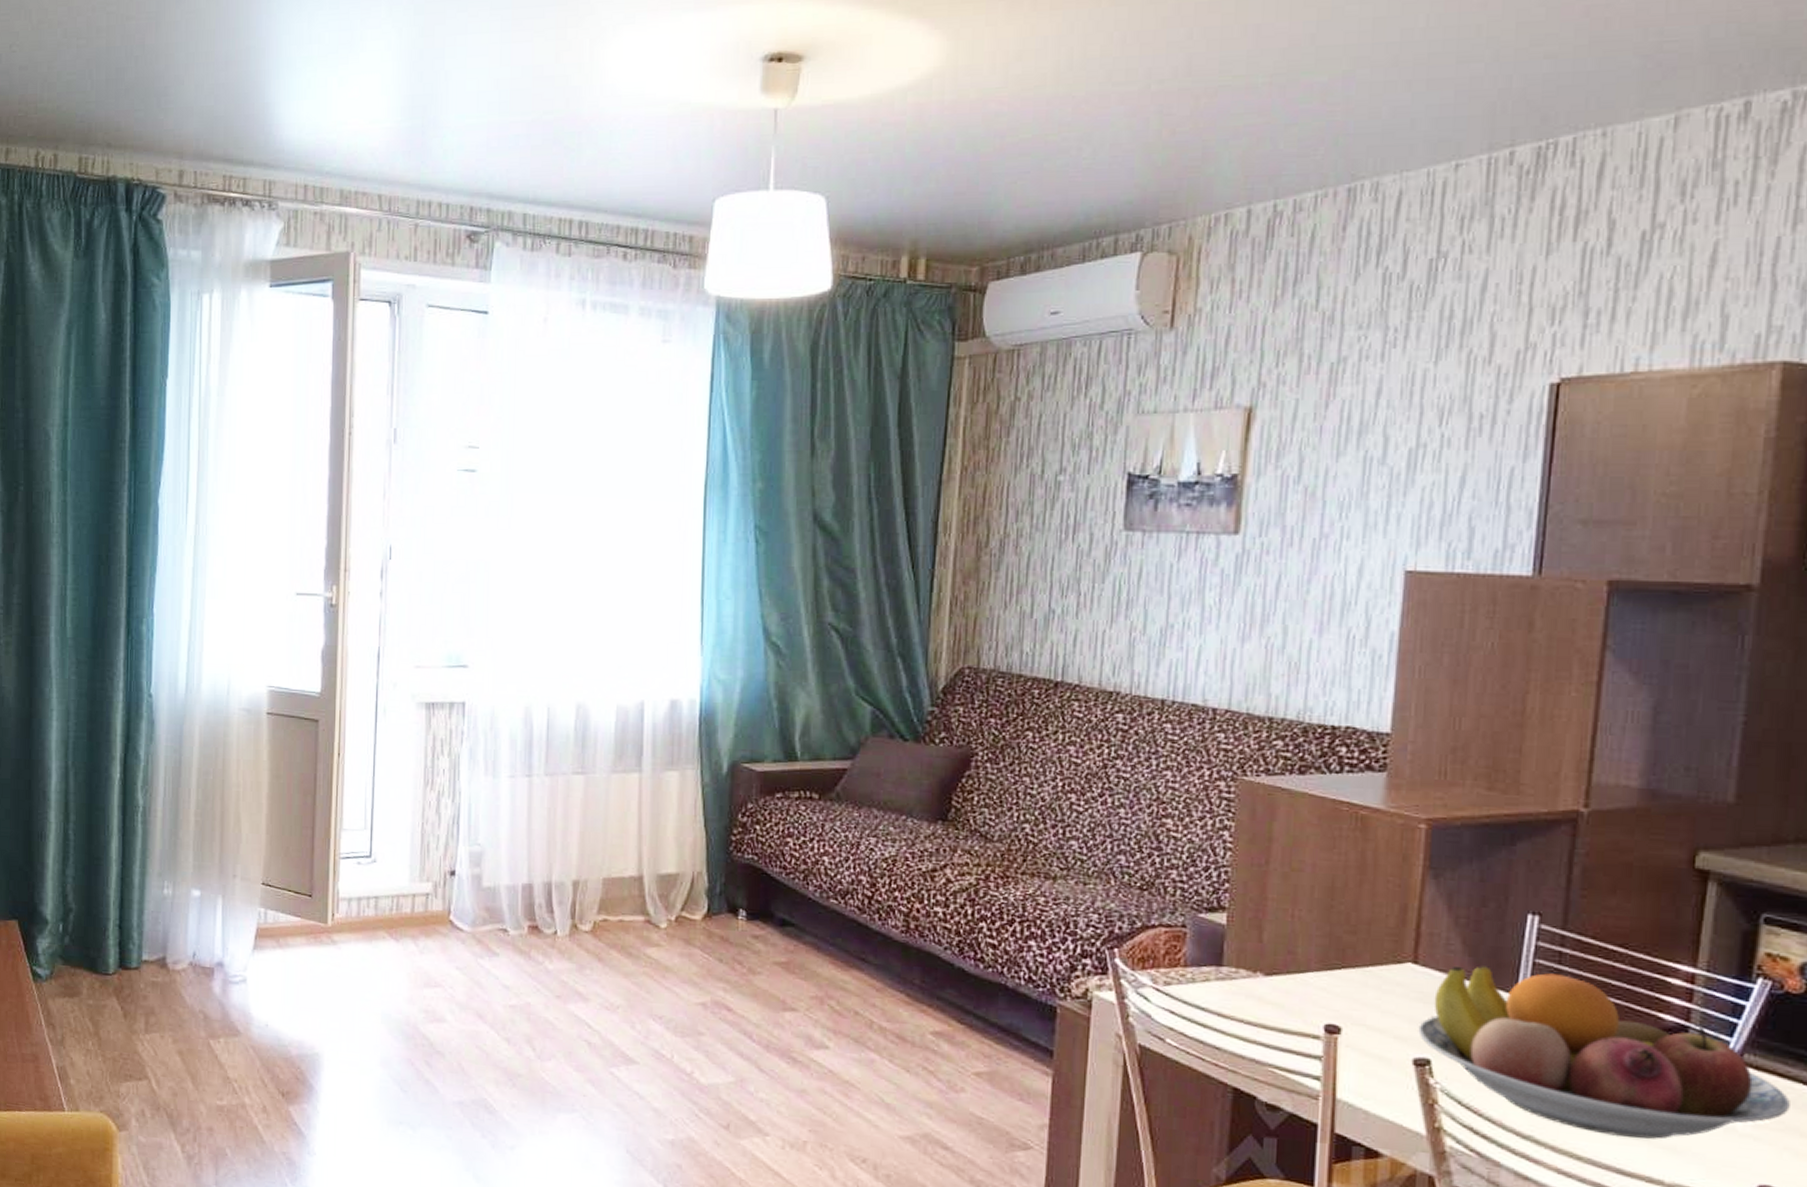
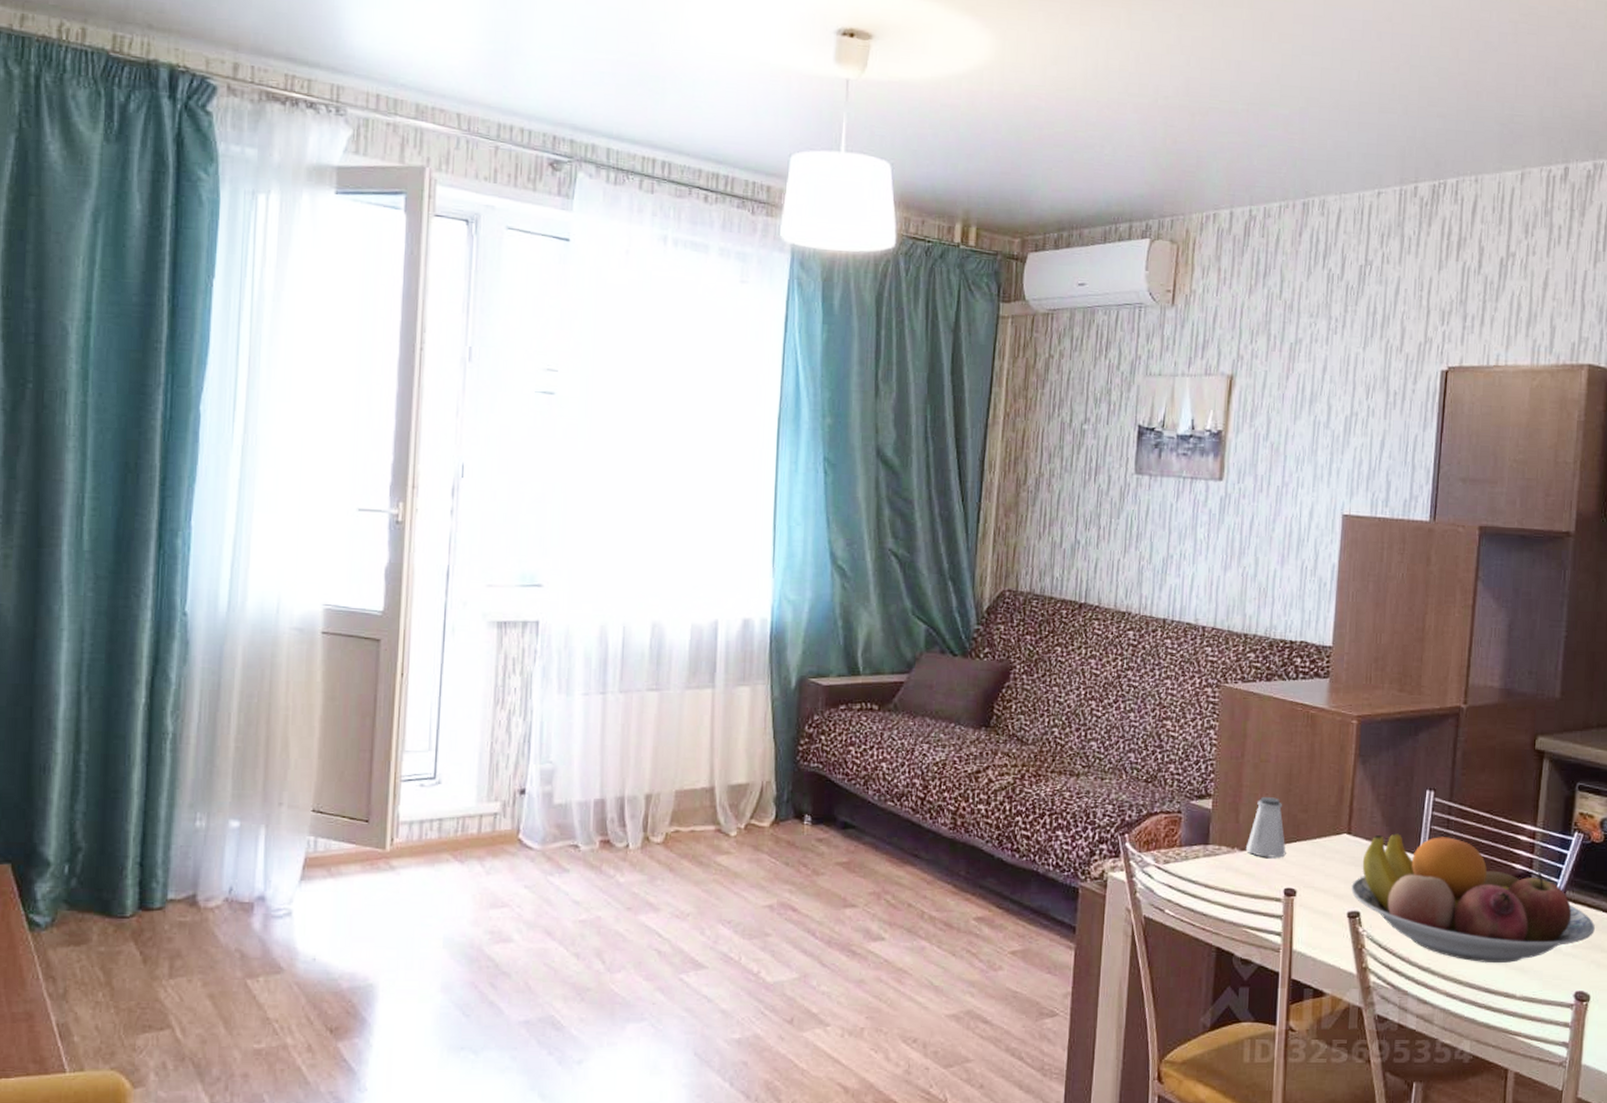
saltshaker: none [1271,913,1327,987] -> present [1245,797,1286,858]

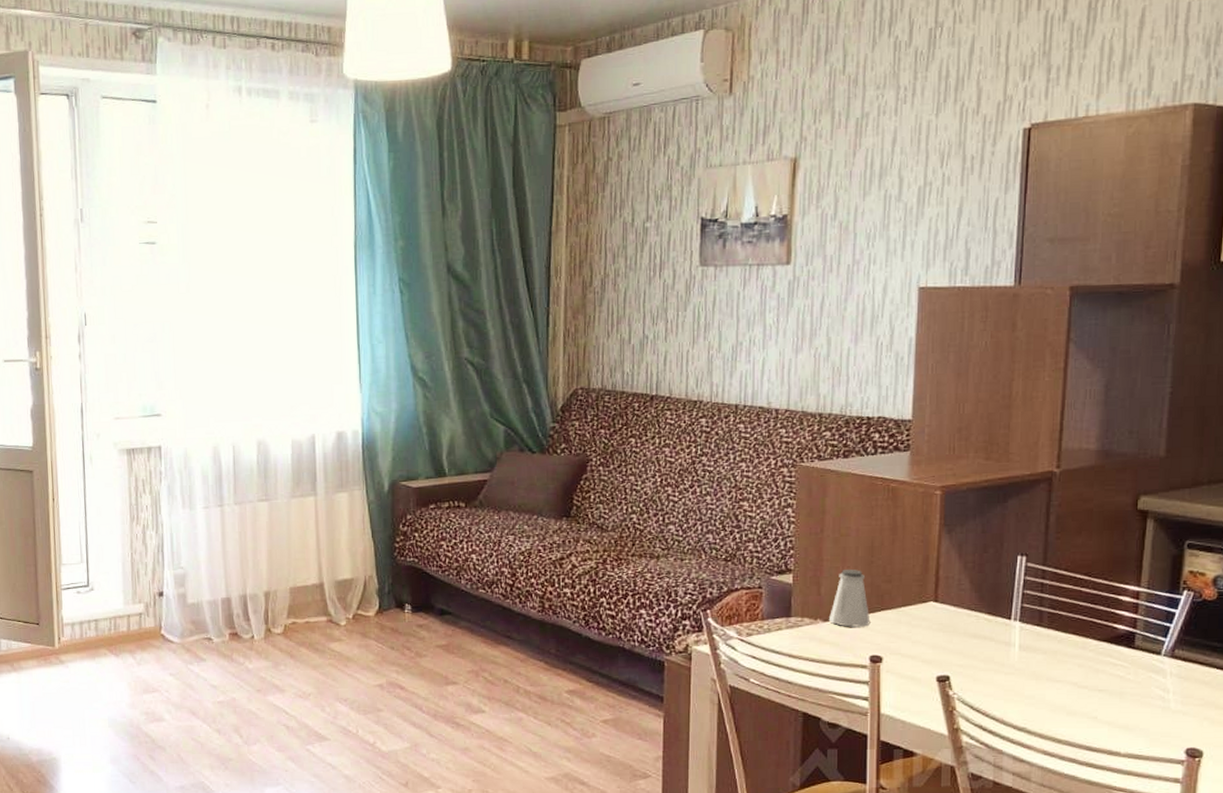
fruit bowl: present [1351,833,1595,963] -> none [940,599,1208,721]

